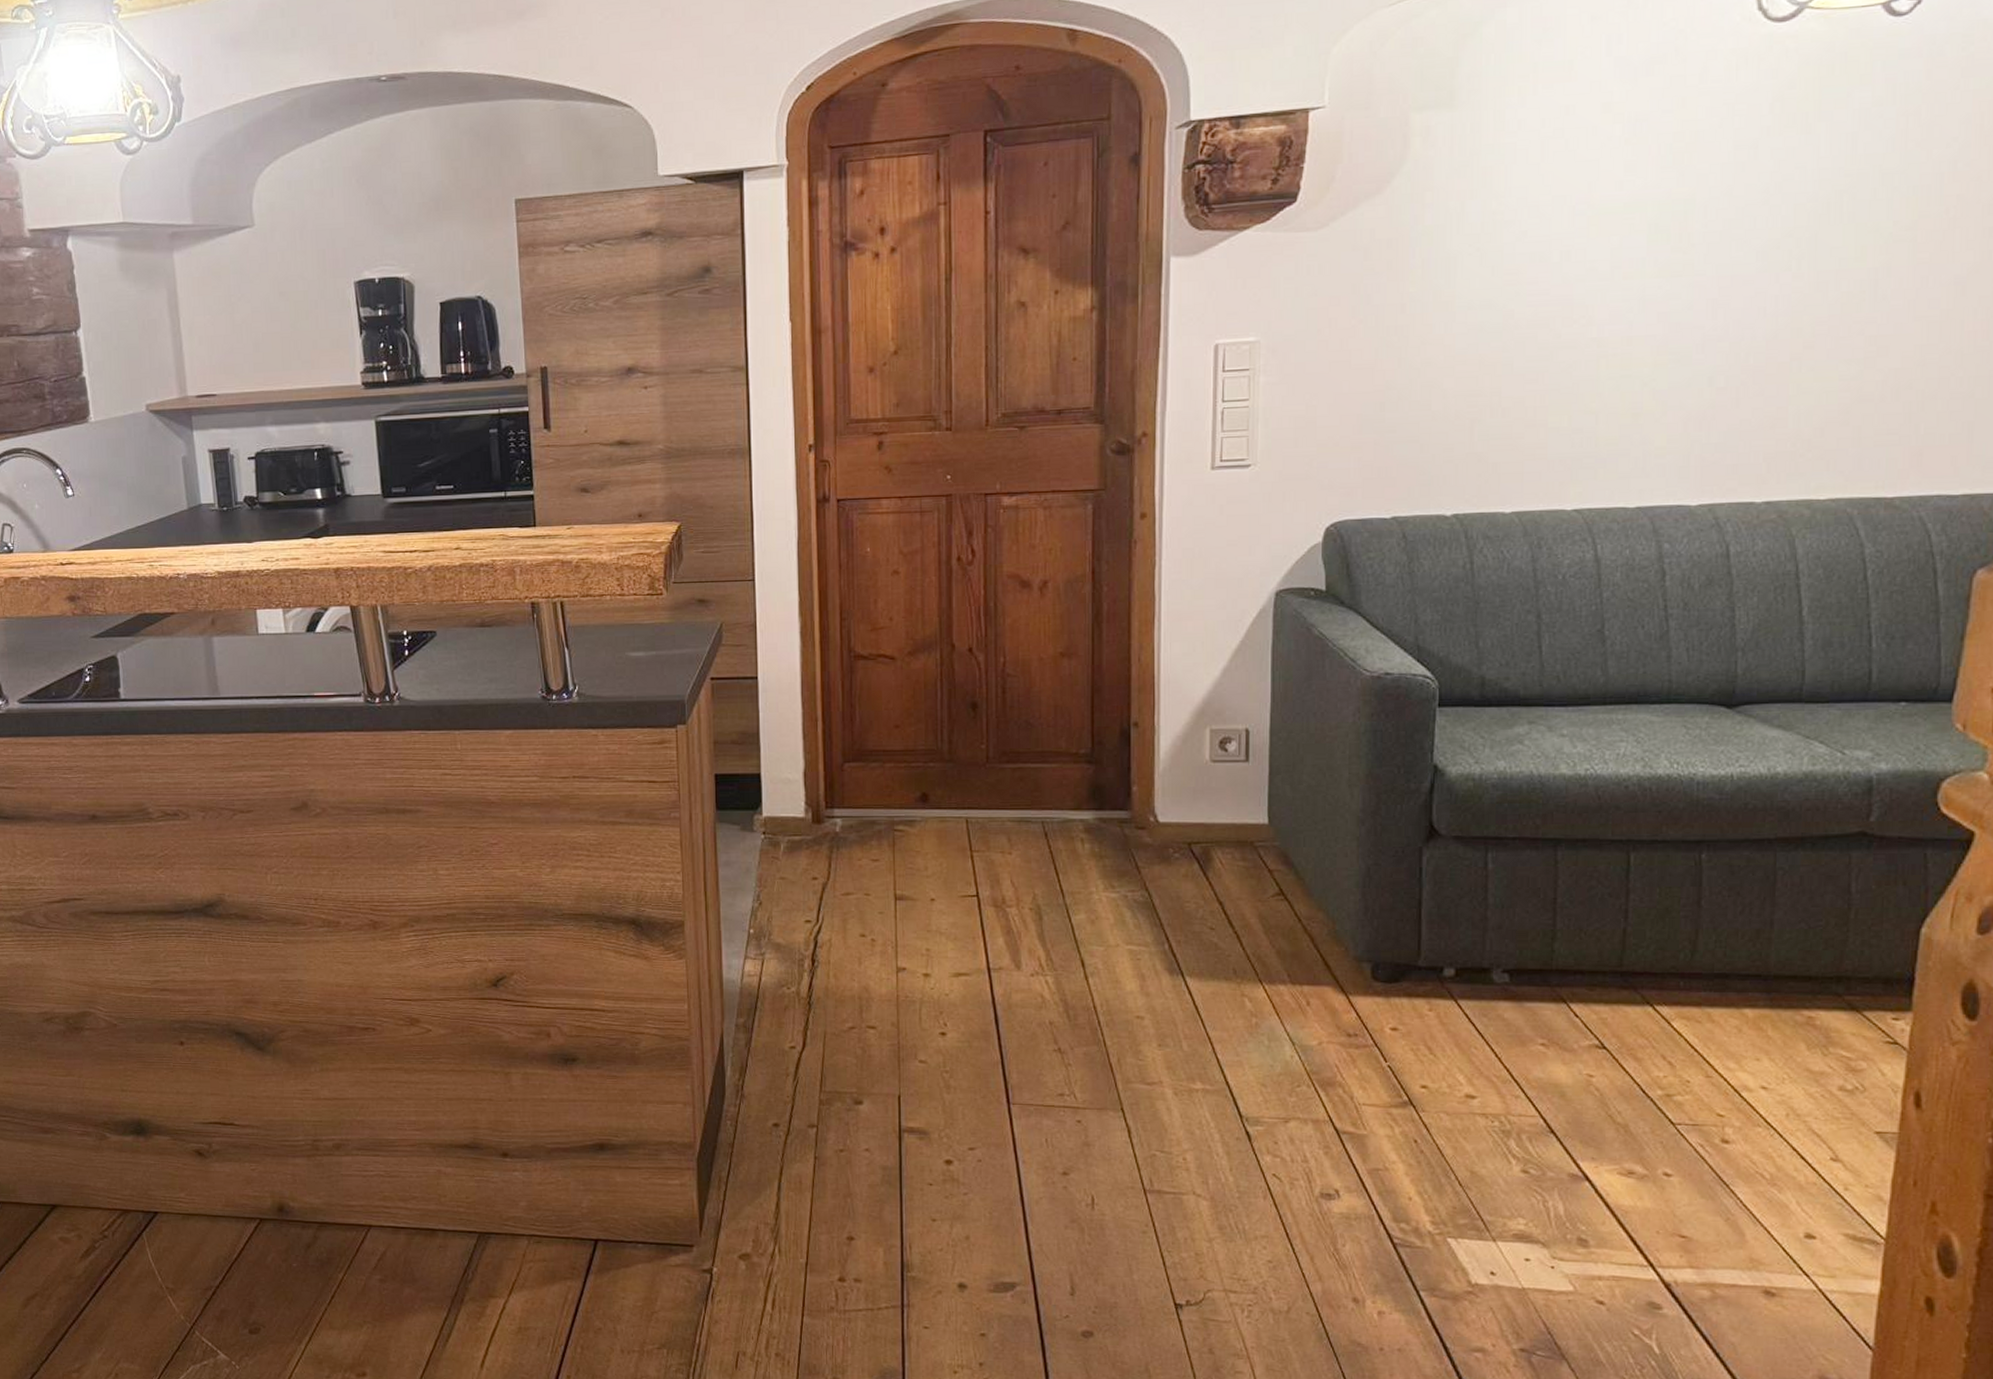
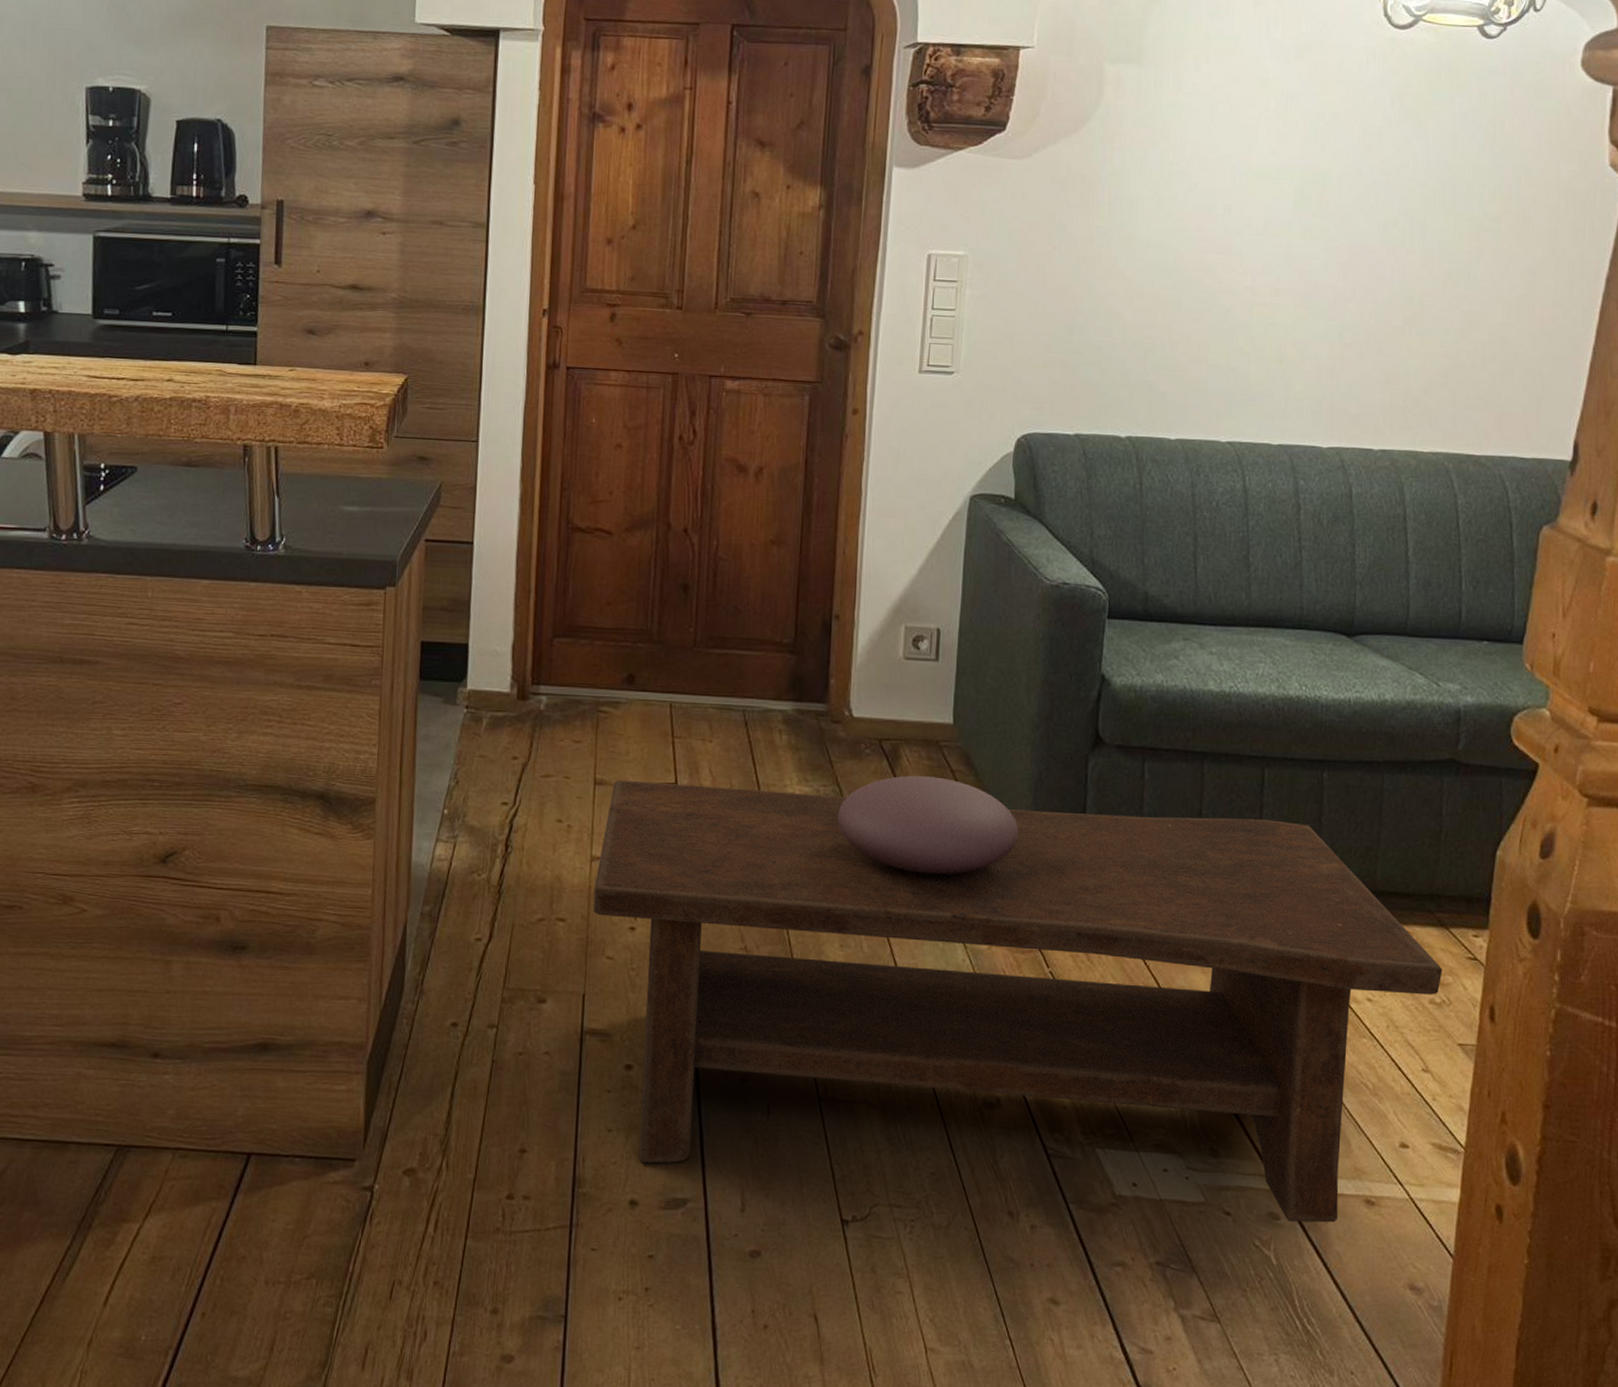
coffee table: none [902,894,1855,1313] -> present [593,779,1443,1223]
decorative bowl: none [1148,877,1347,973] -> present [837,775,1019,875]

